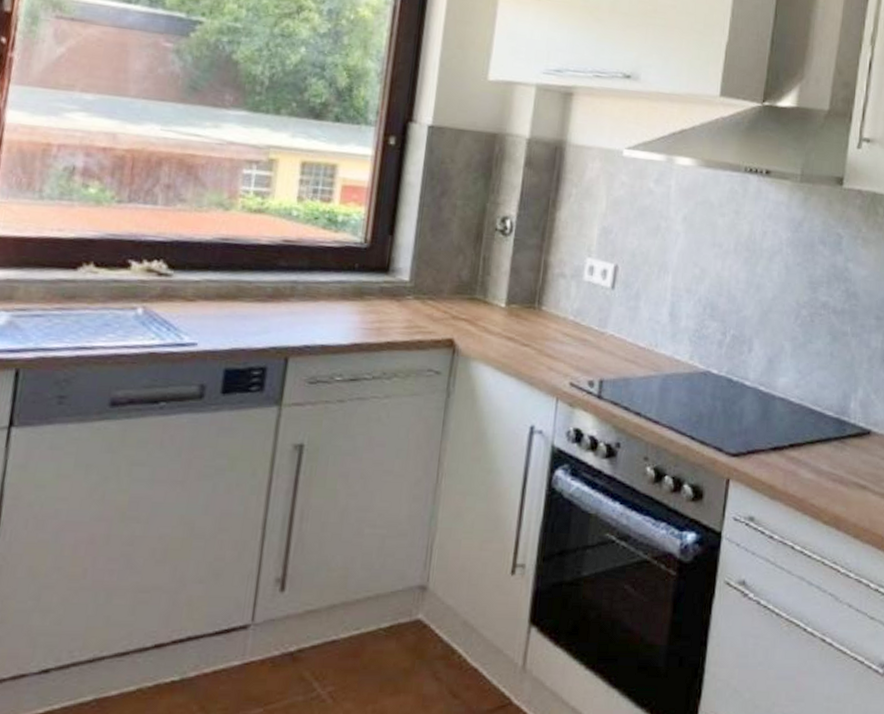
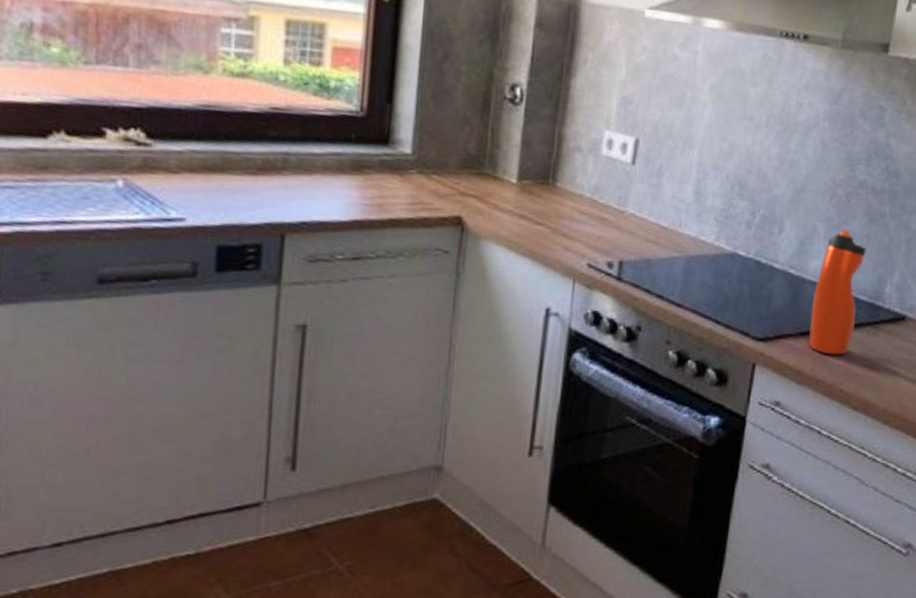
water bottle: none [779,347,831,470] -> present [809,228,867,355]

